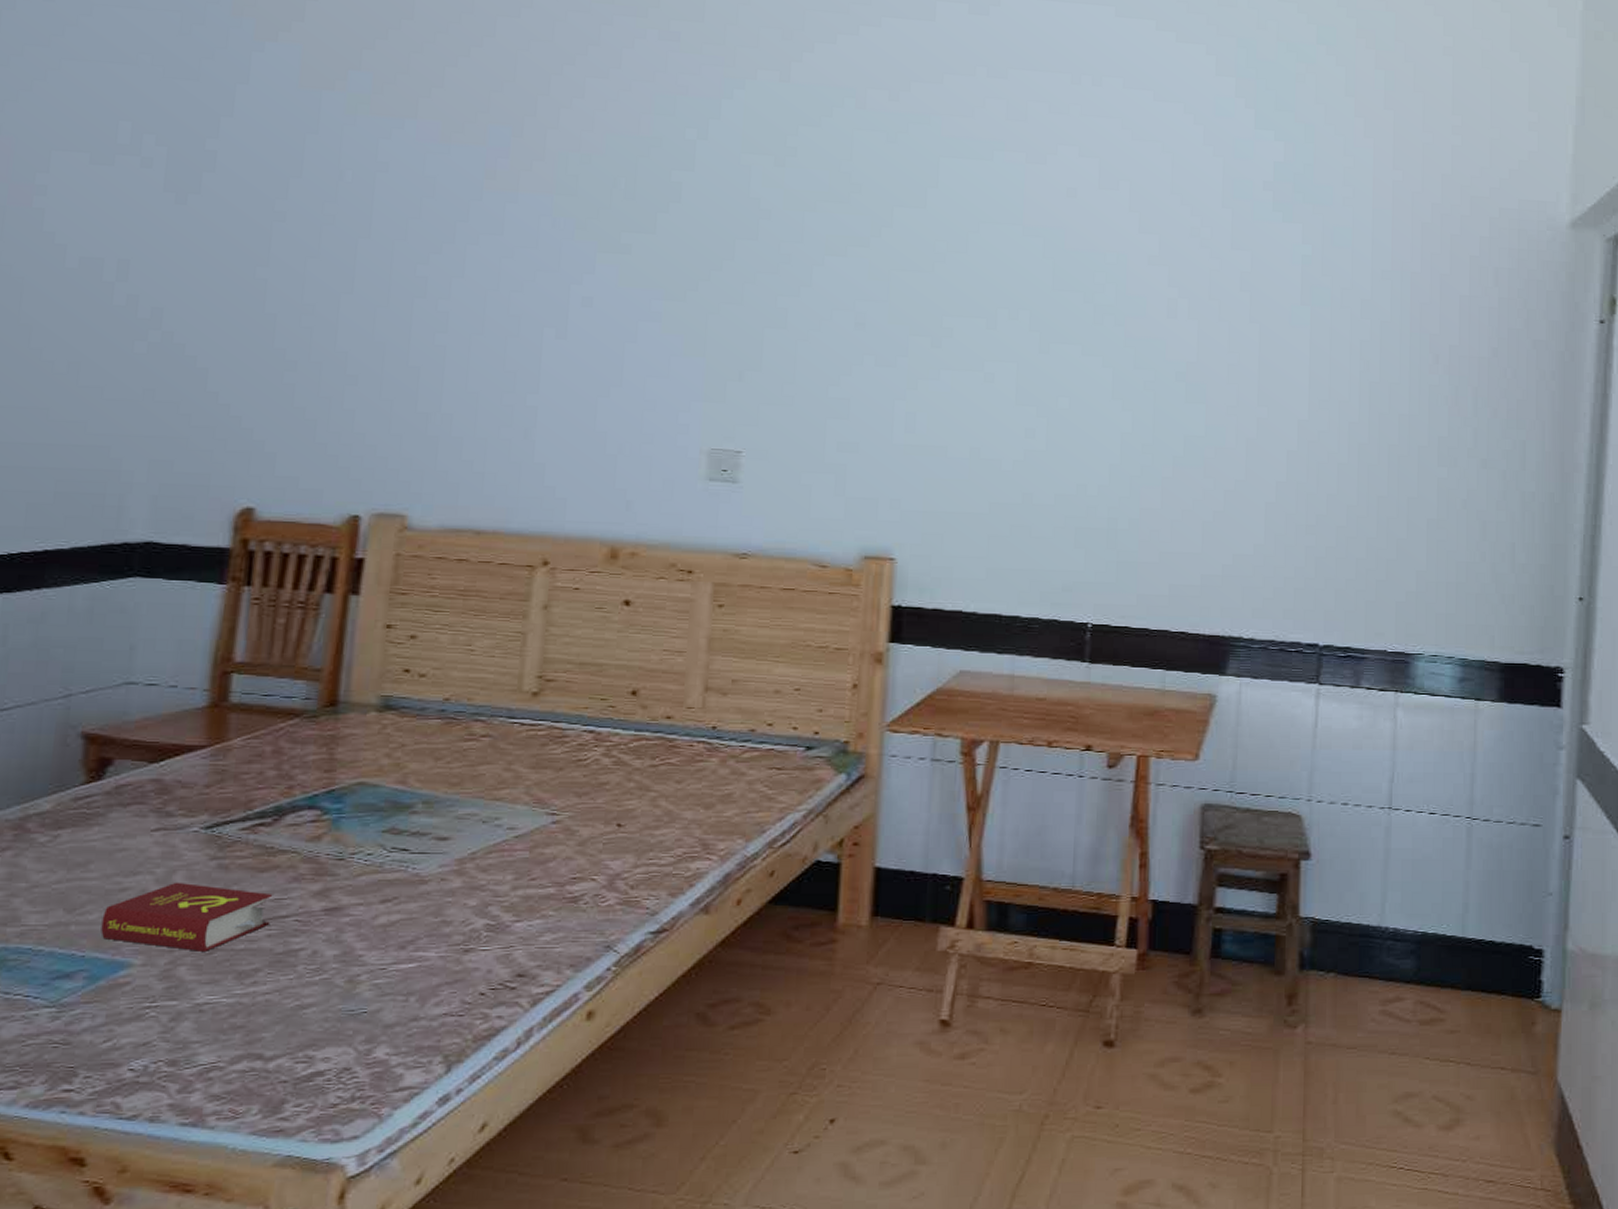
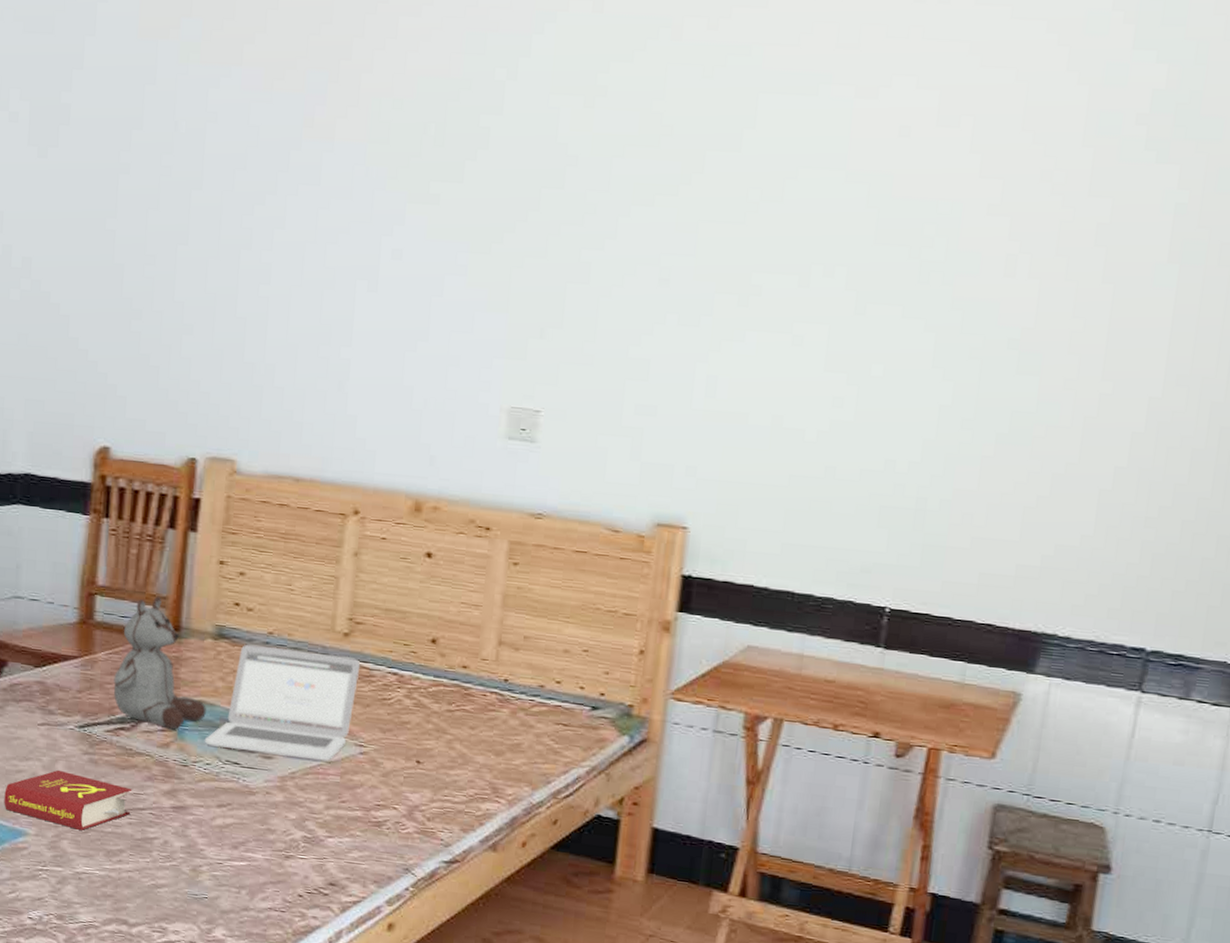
stuffed bear: none [252,669,368,819] -> present [114,596,206,730]
laptop: none [365,713,552,836] -> present [204,644,361,761]

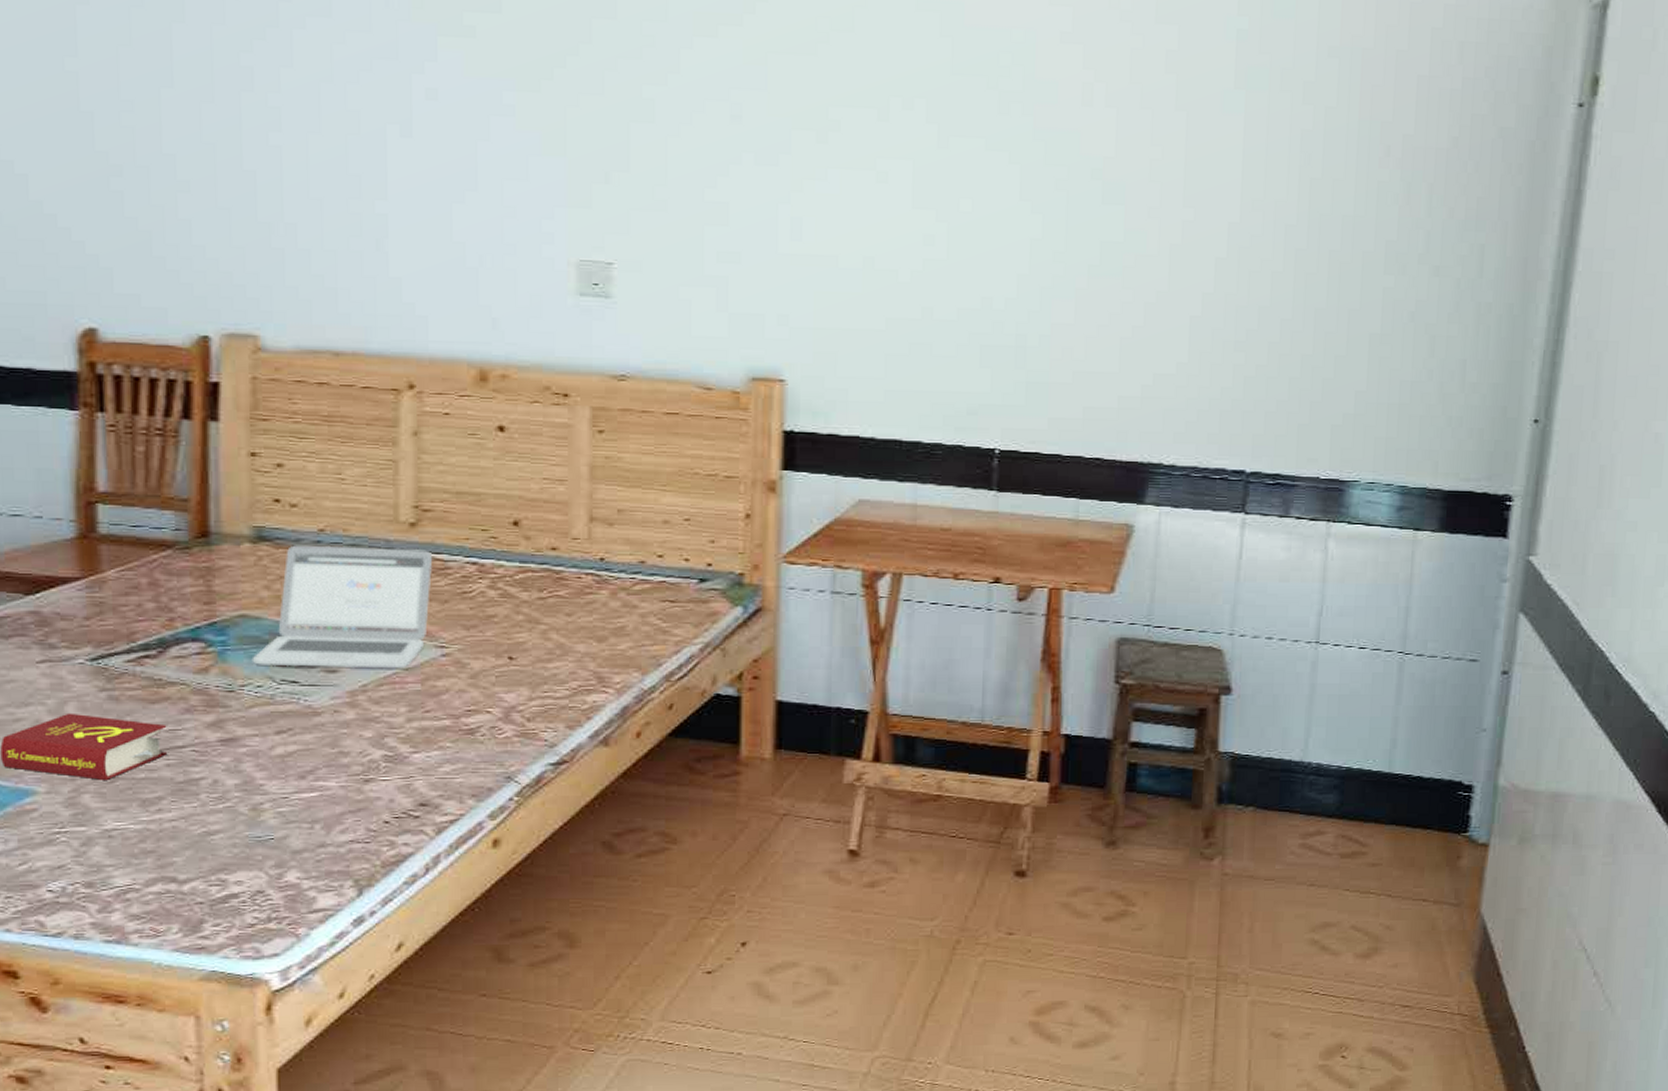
stuffed bear: present [114,596,206,730] -> none [130,498,251,651]

